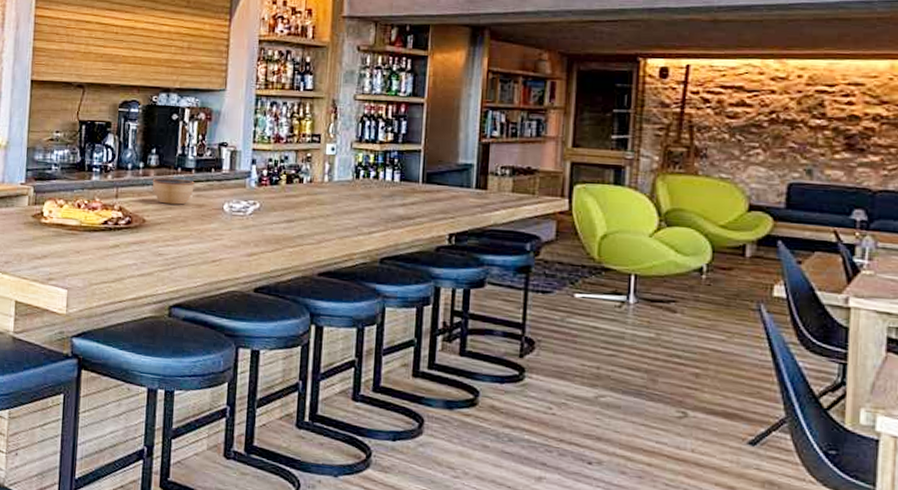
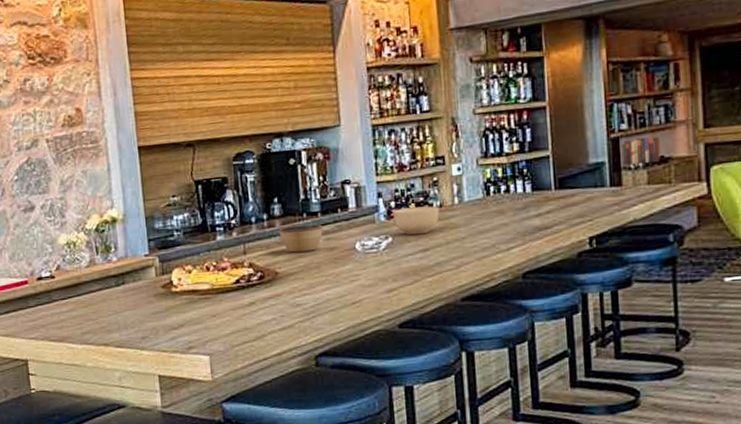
bowl: none [263,178,310,206] -> present [393,205,440,236]
books: none [490,147,528,173] -> present [621,137,660,166]

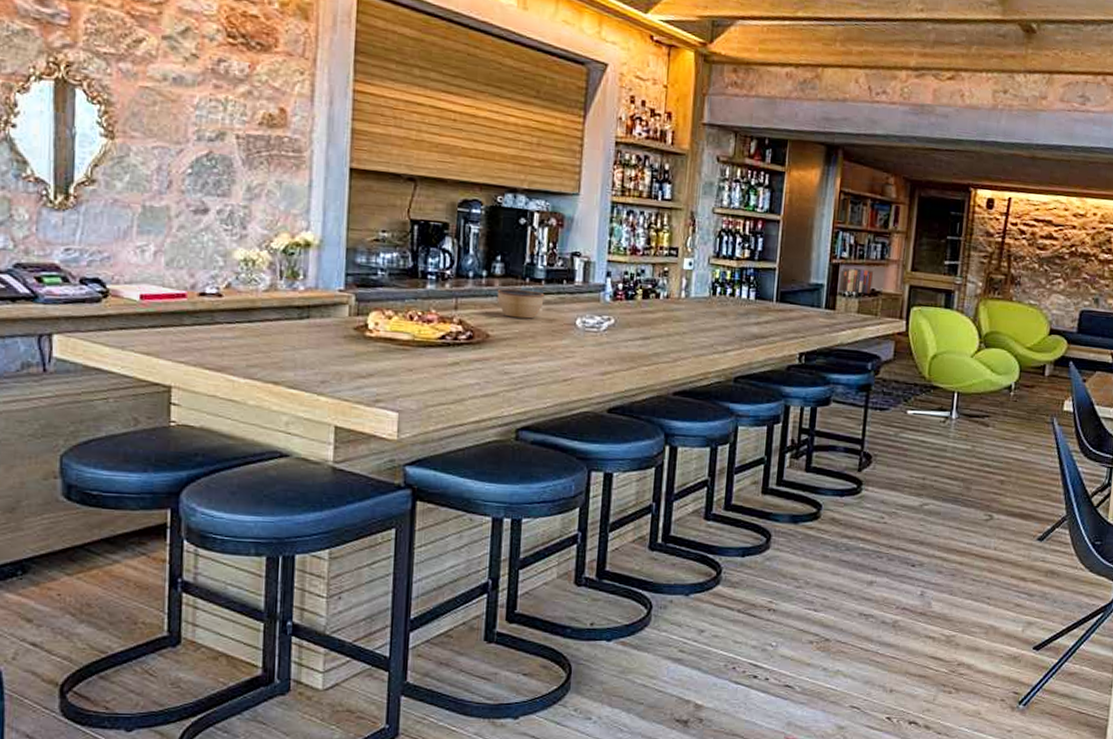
bowl: present [393,205,440,236] -> none [619,292,667,322]

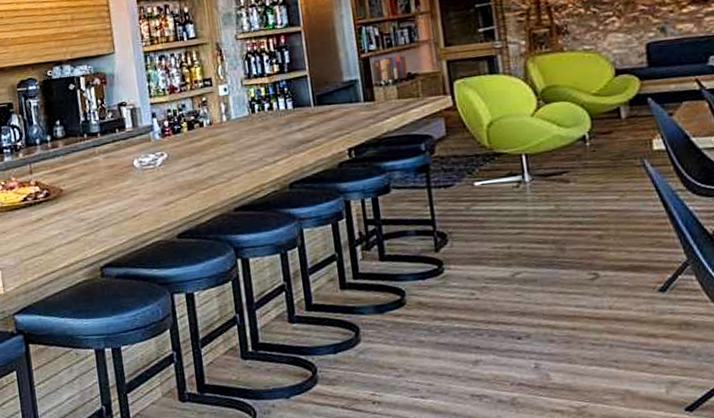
bowl: present [497,288,545,319] -> none [61,144,103,171]

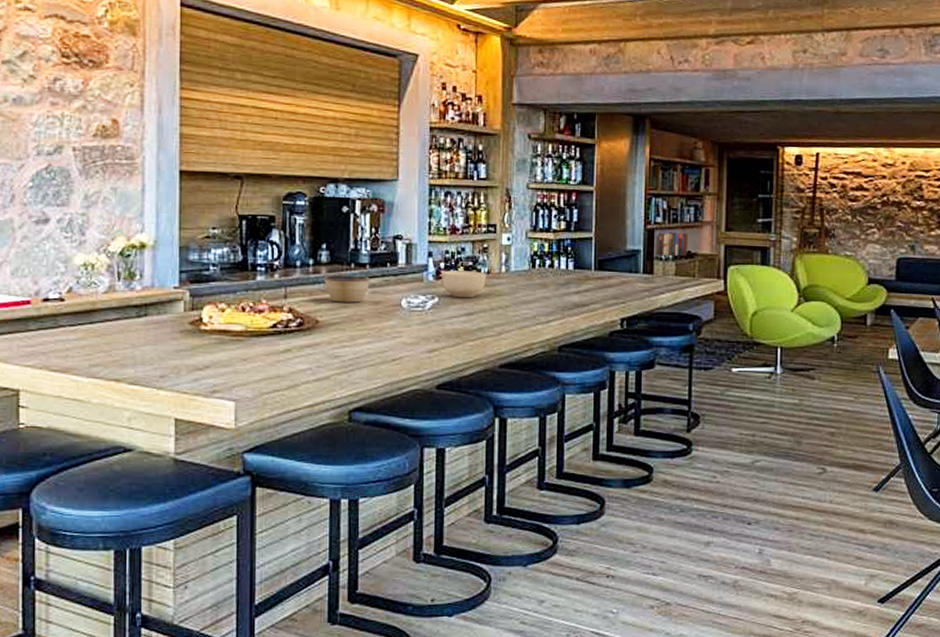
bowl: none [61,144,103,171] -> present [324,274,370,303]
bowl: none [167,124,210,152] -> present [441,270,488,298]

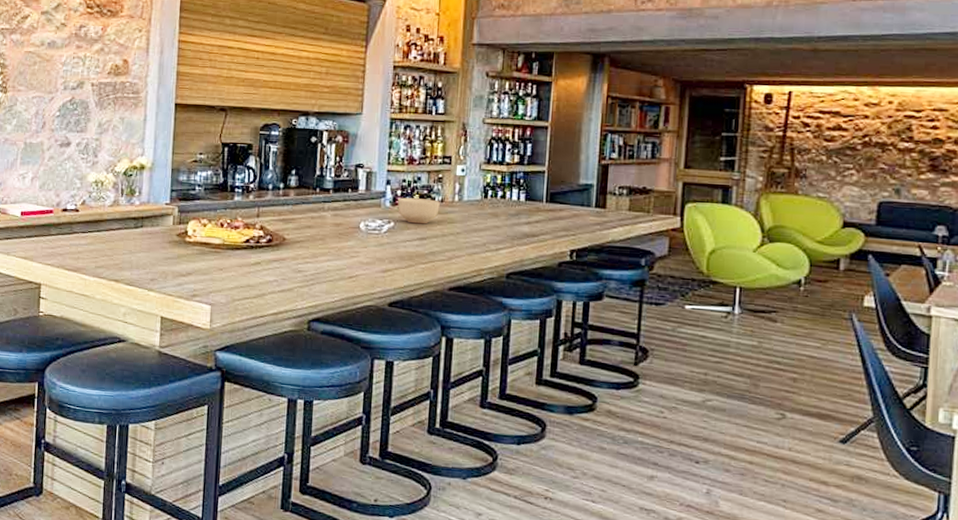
bowl: present [324,274,370,303] -> none [292,198,332,224]
books: present [655,232,688,257] -> none [609,168,644,193]

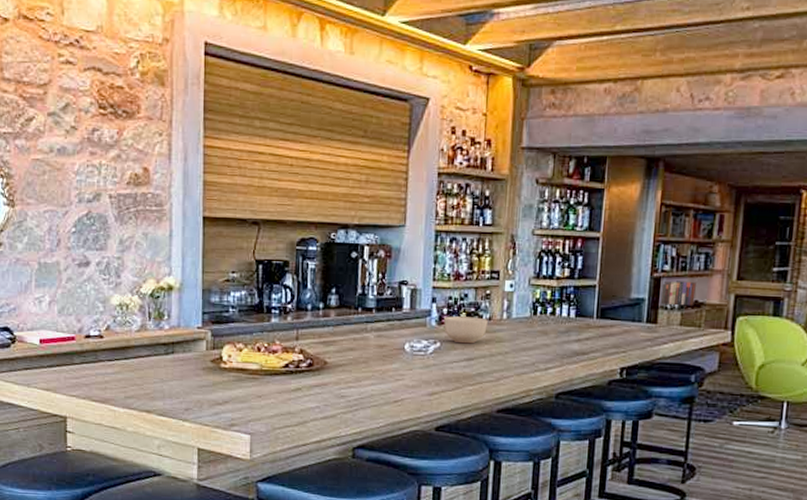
books: none [609,168,644,193] -> present [660,281,696,306]

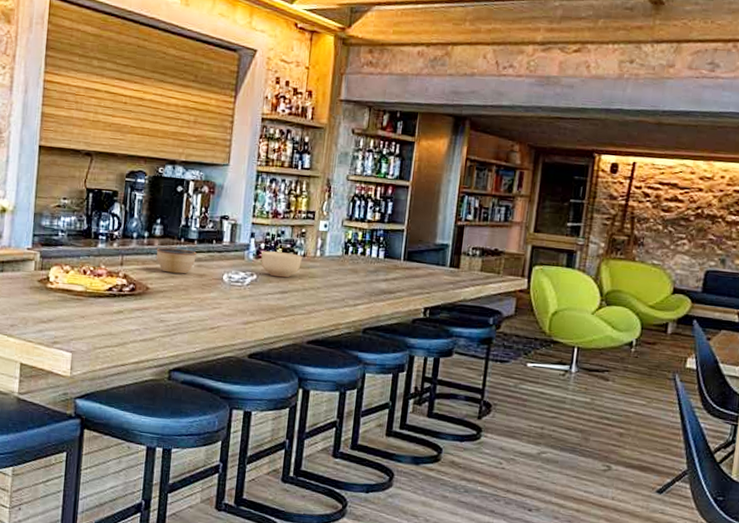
bowl: none [332,318,375,346] -> present [156,247,197,274]
books: present [660,281,696,306] -> none [463,230,497,254]

